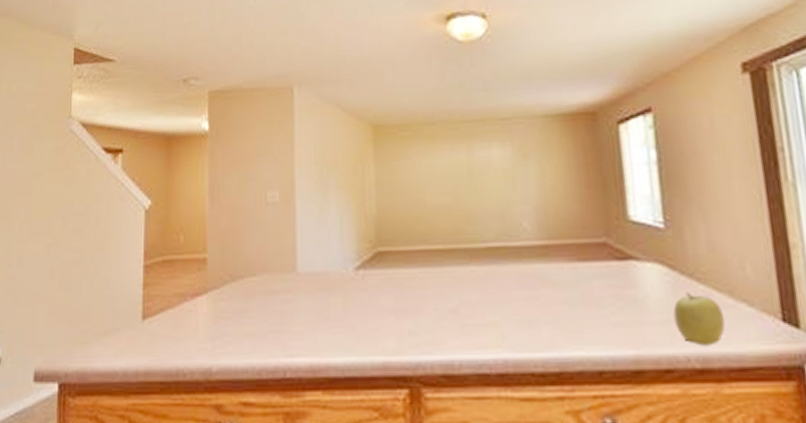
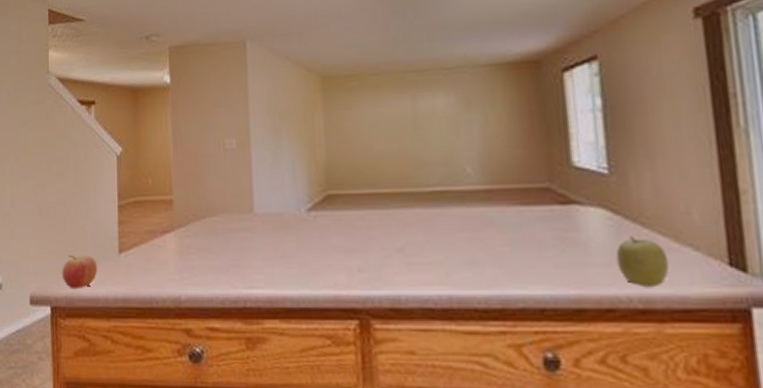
fruit: none [74,322,117,363] -> present [62,255,98,290]

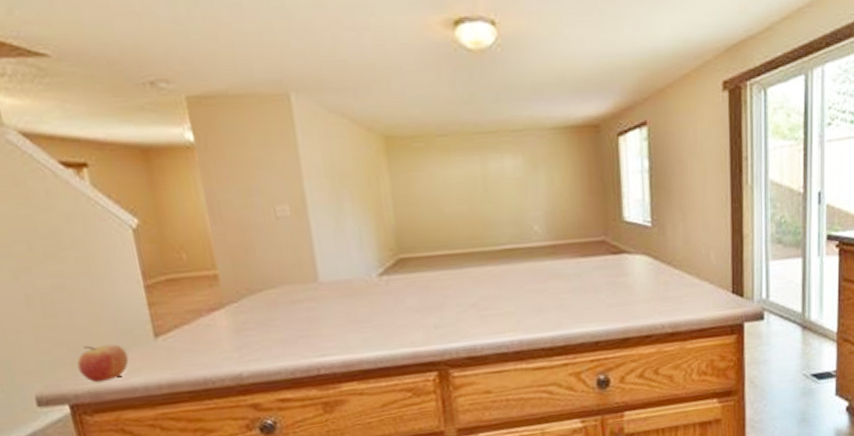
fruit: present [615,235,670,288] -> none [654,276,692,316]

